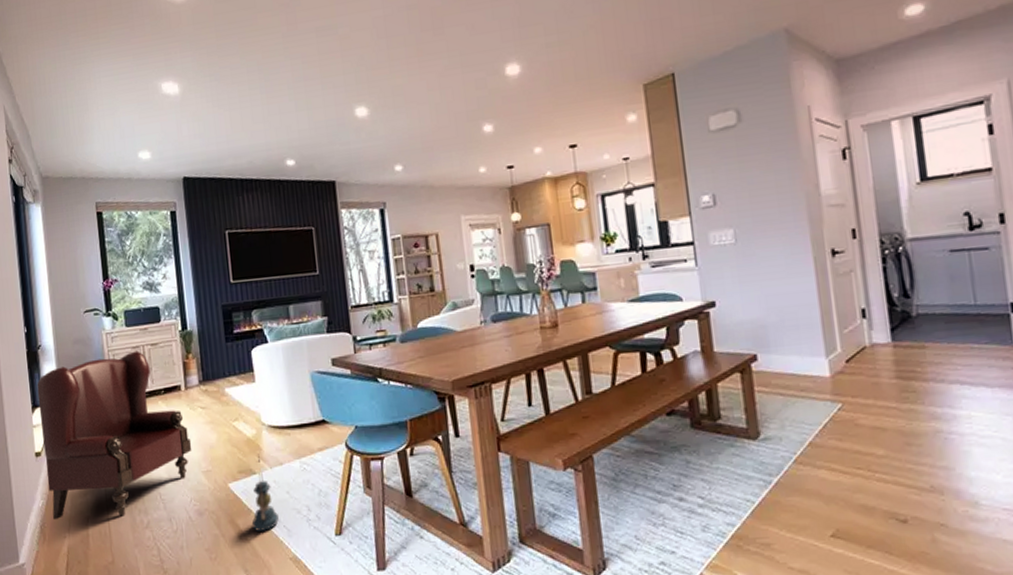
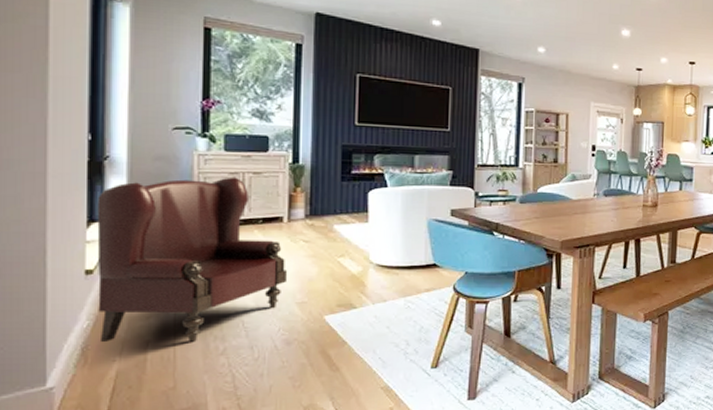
lantern: present [251,454,279,531] -> none [344,290,375,362]

